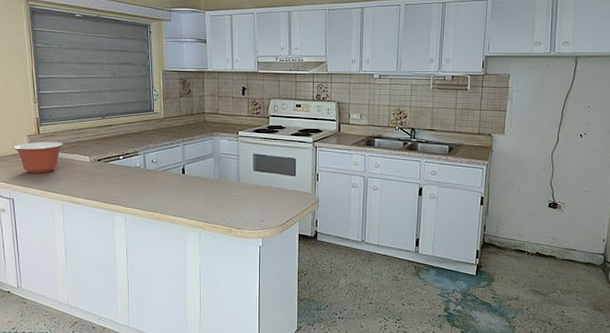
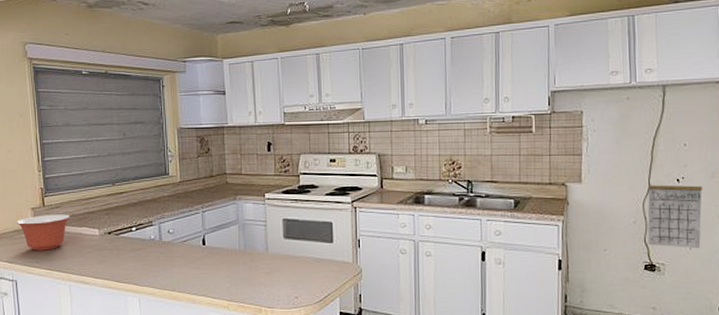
calendar: none [553,131,600,192] -> present [647,175,703,249]

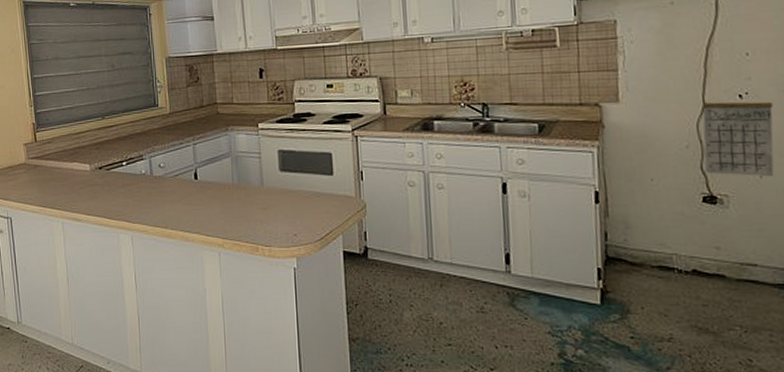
mixing bowl: present [17,214,70,251] -> none [11,149,61,187]

